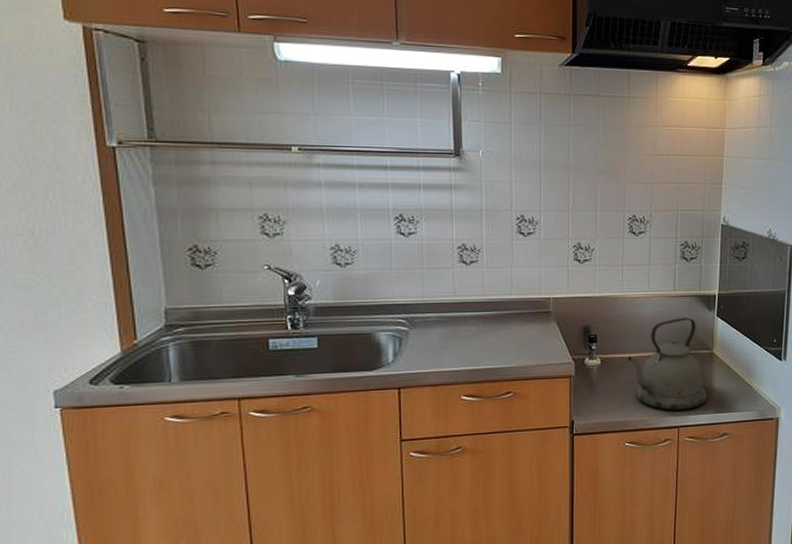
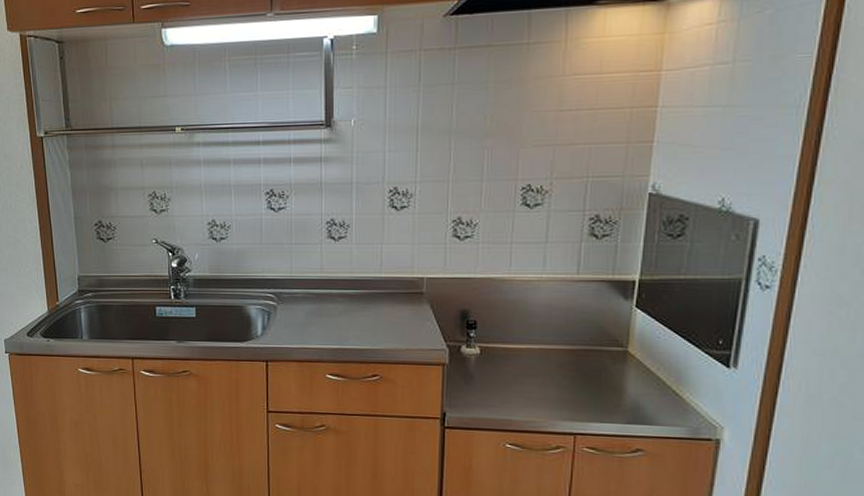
kettle: present [628,318,707,411] -> none [513,307,616,416]

